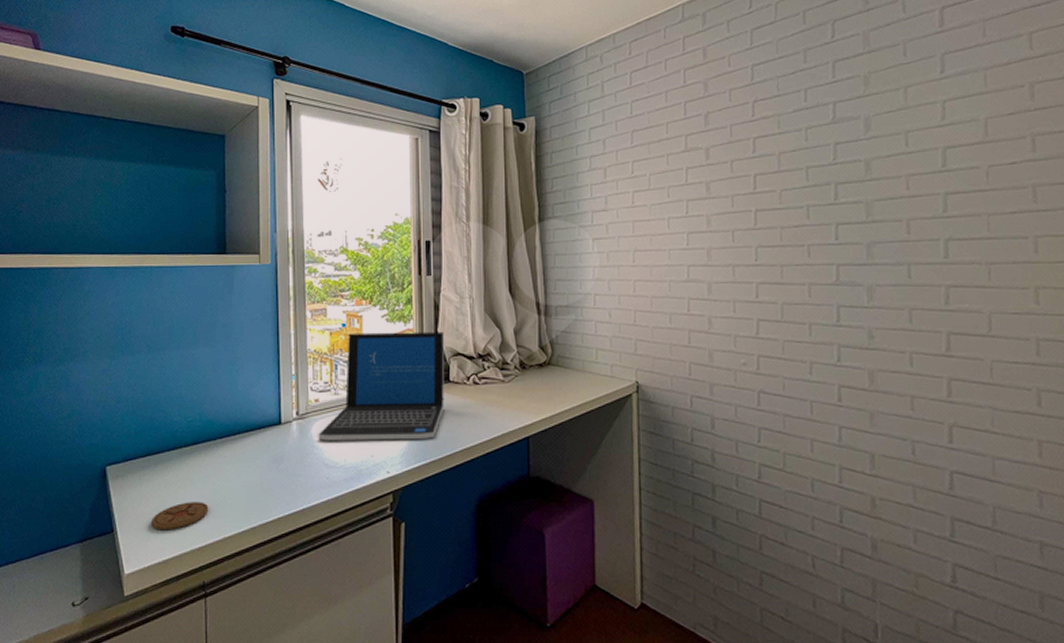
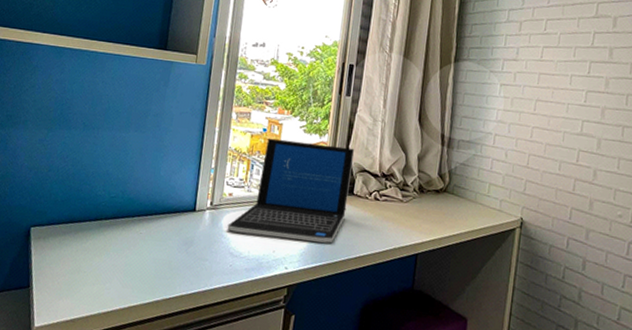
coaster: present [151,502,209,531] -> none [65,269,120,293]

